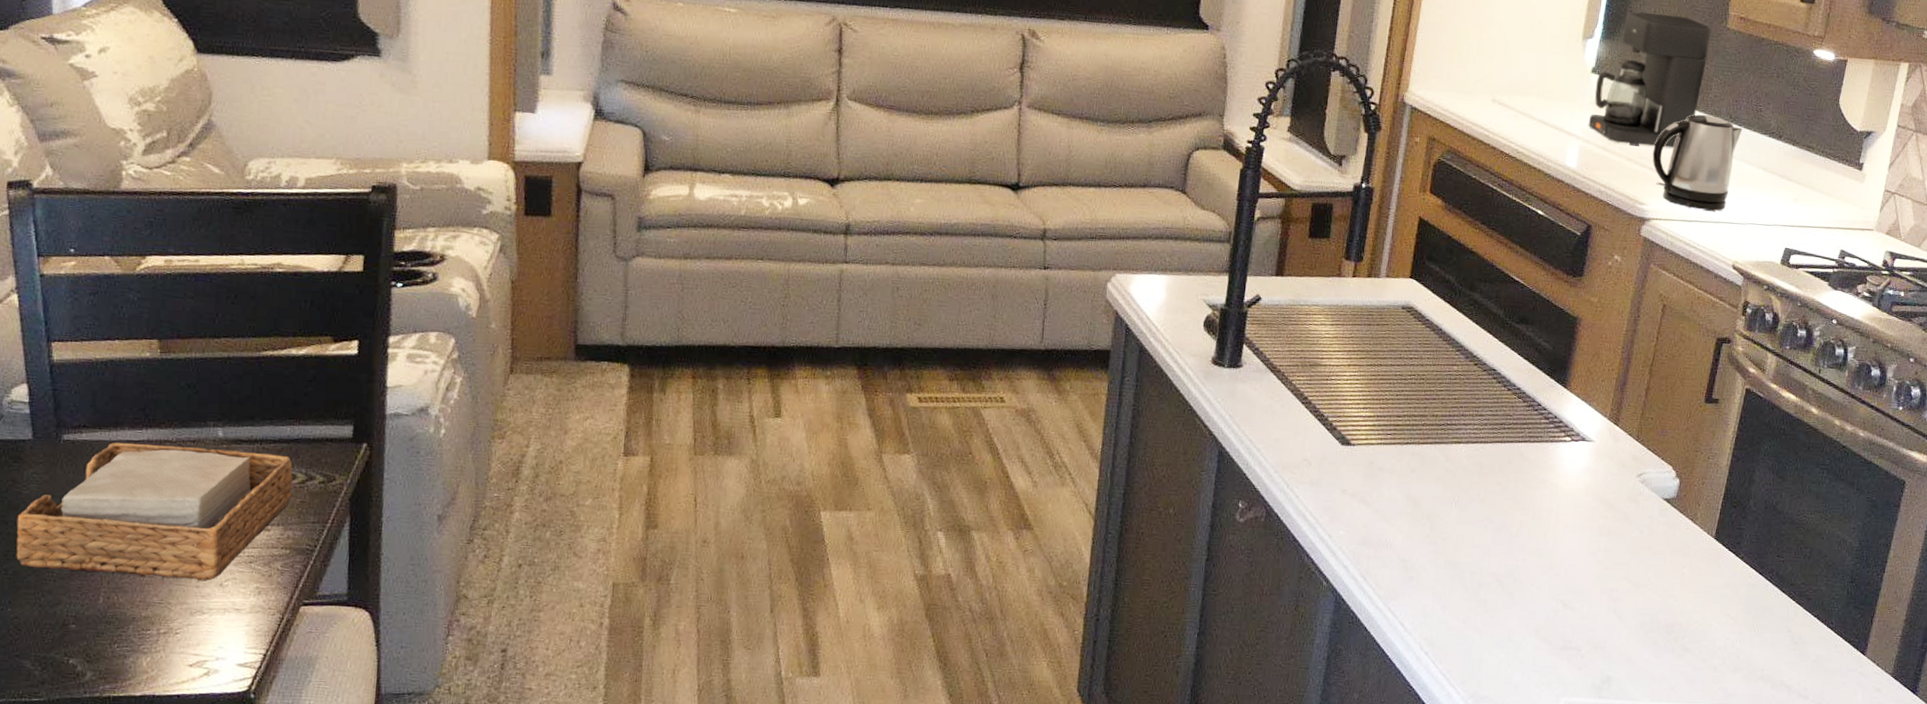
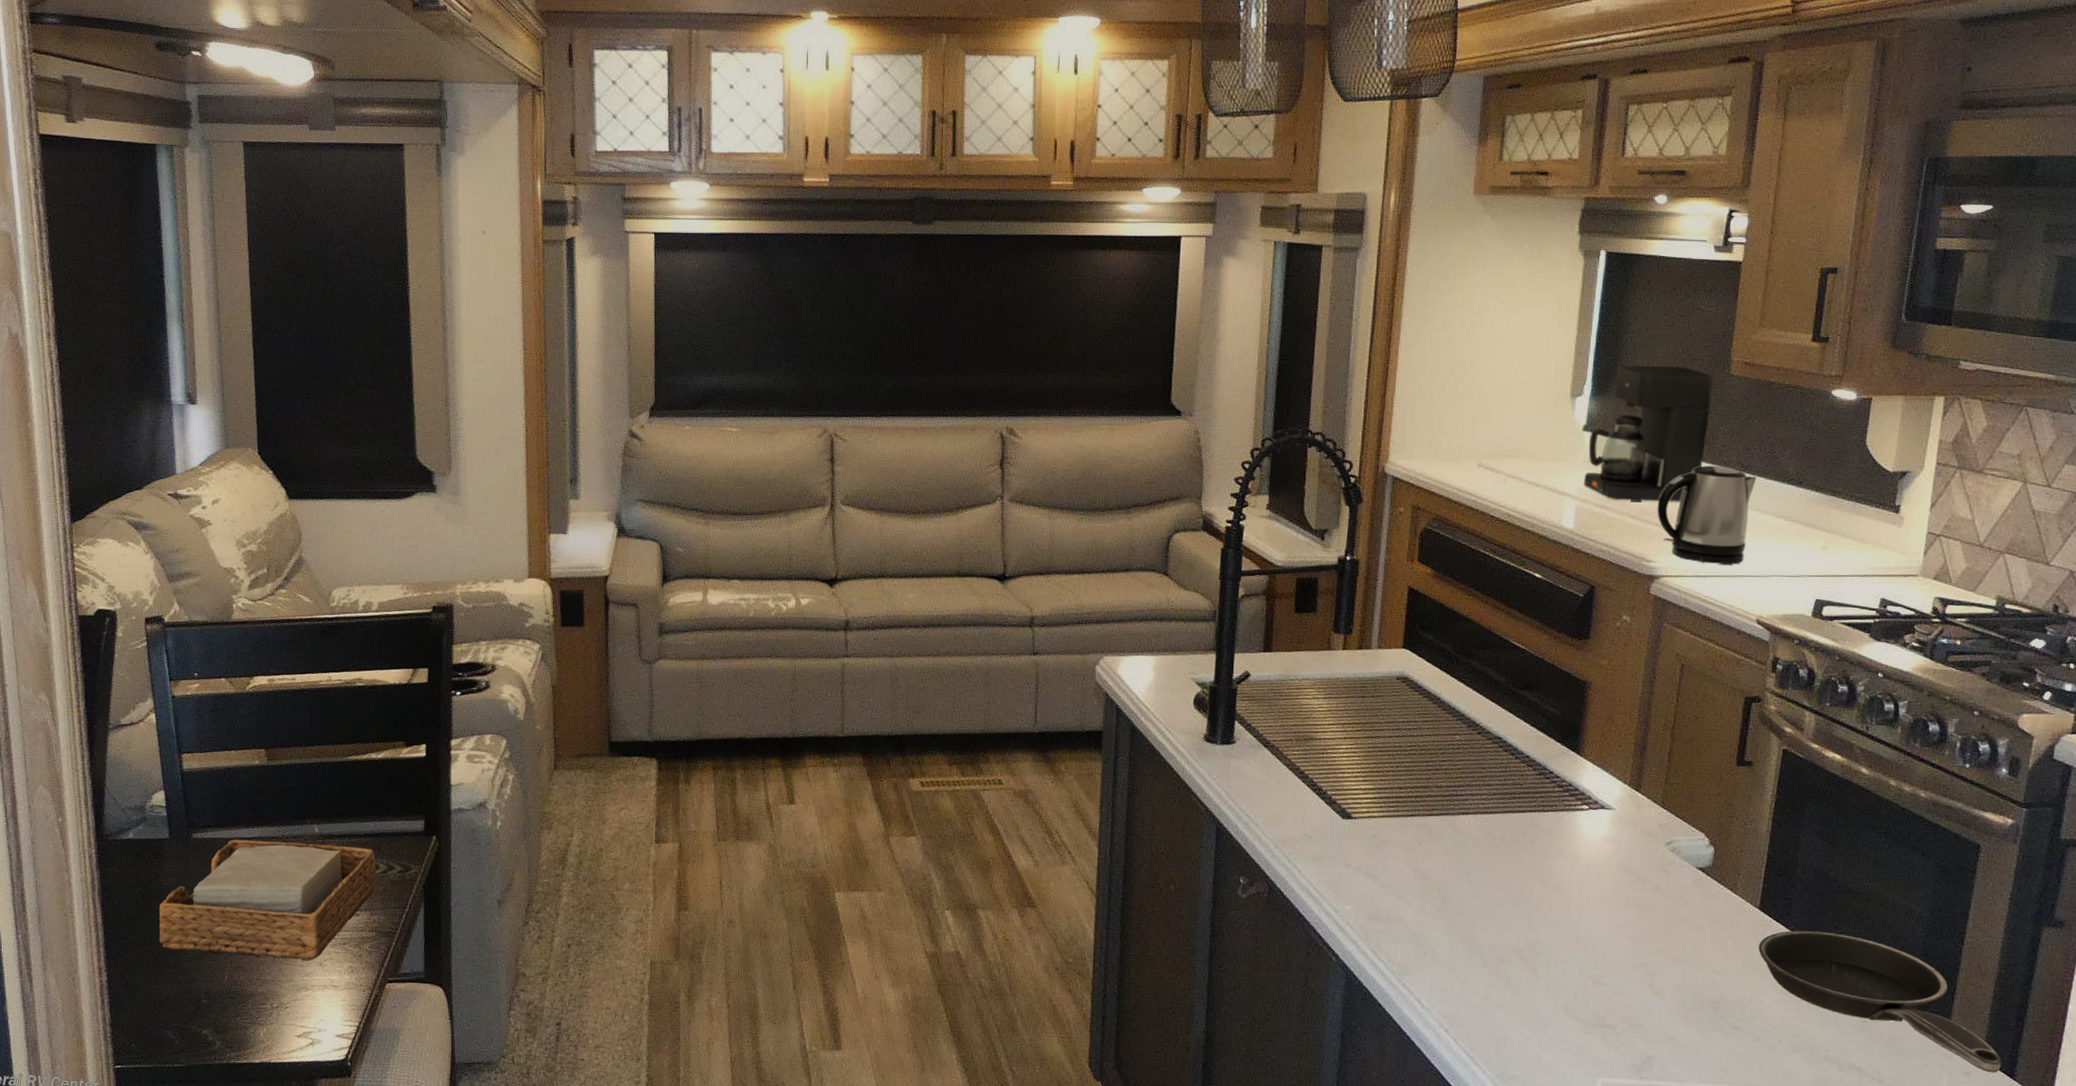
frying pan: none [1711,558,1907,689] -> present [1758,930,2001,1073]

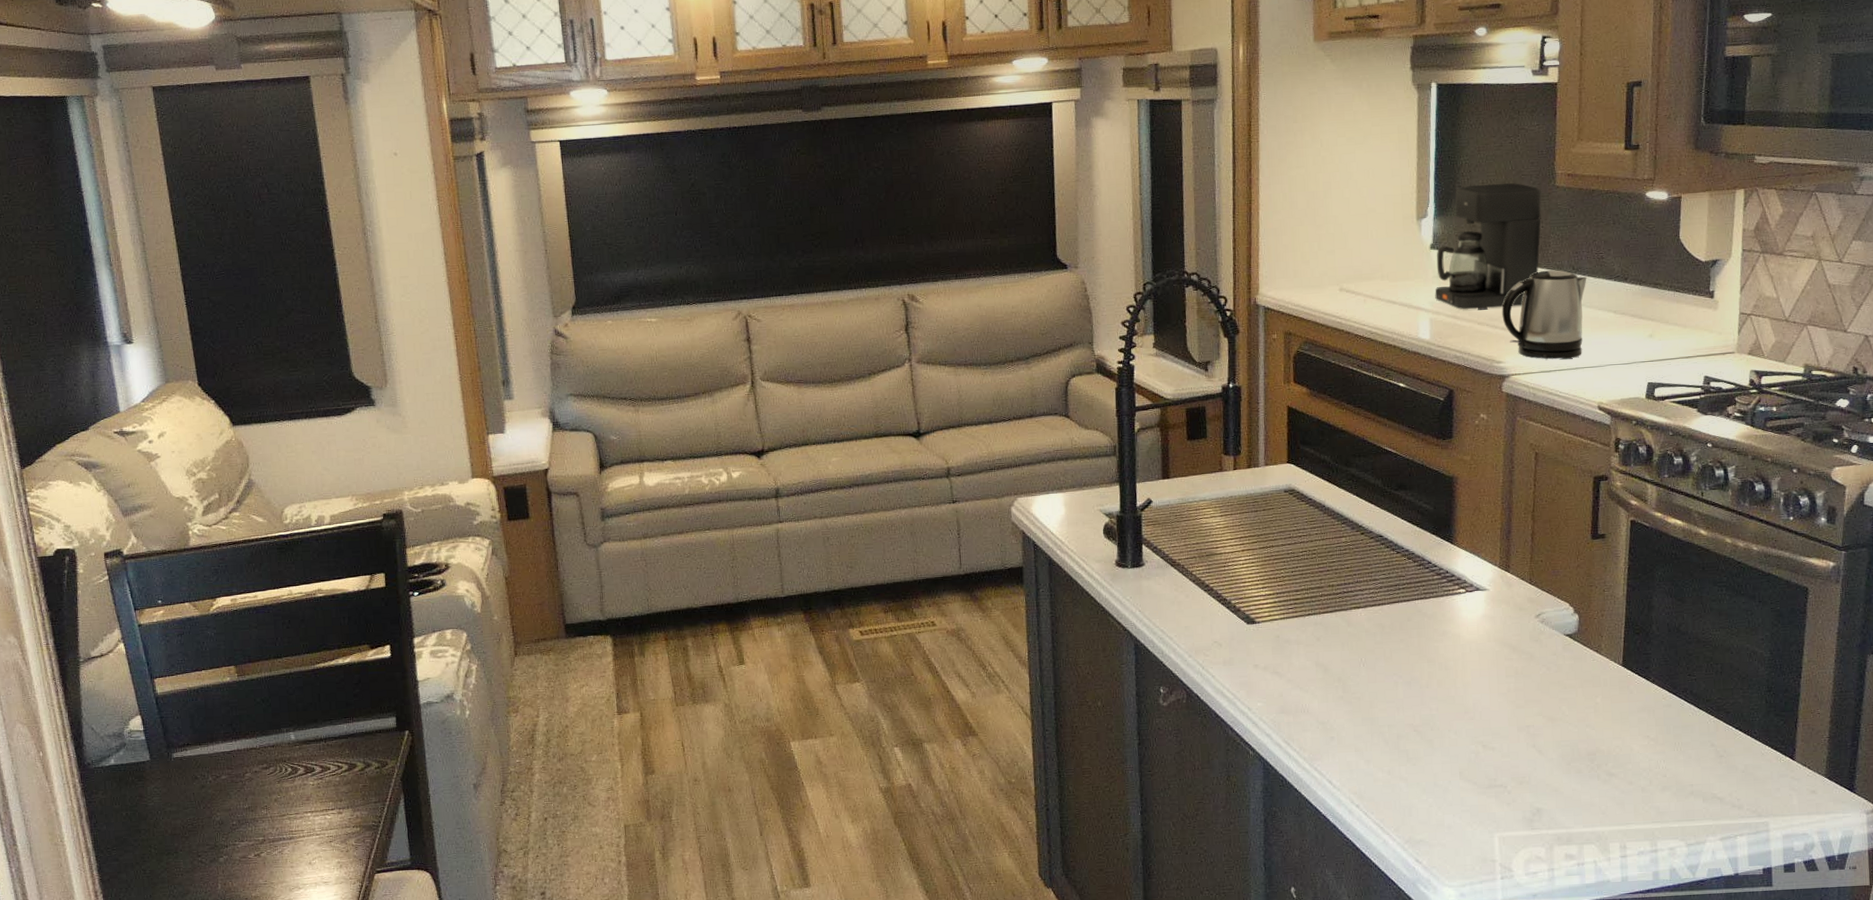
napkin holder: present [159,839,377,960] -> none [147,749,355,866]
frying pan: present [1758,930,2001,1073] -> none [1624,679,1842,789]

